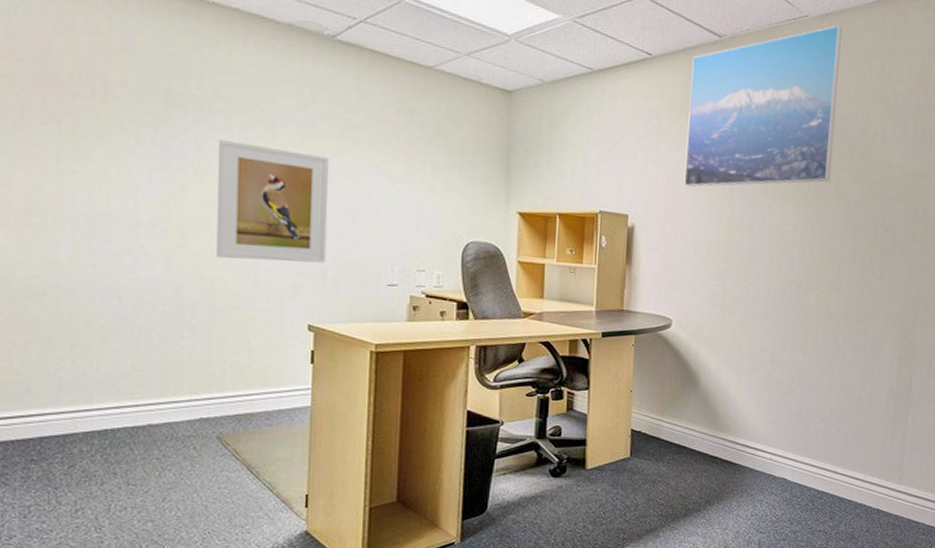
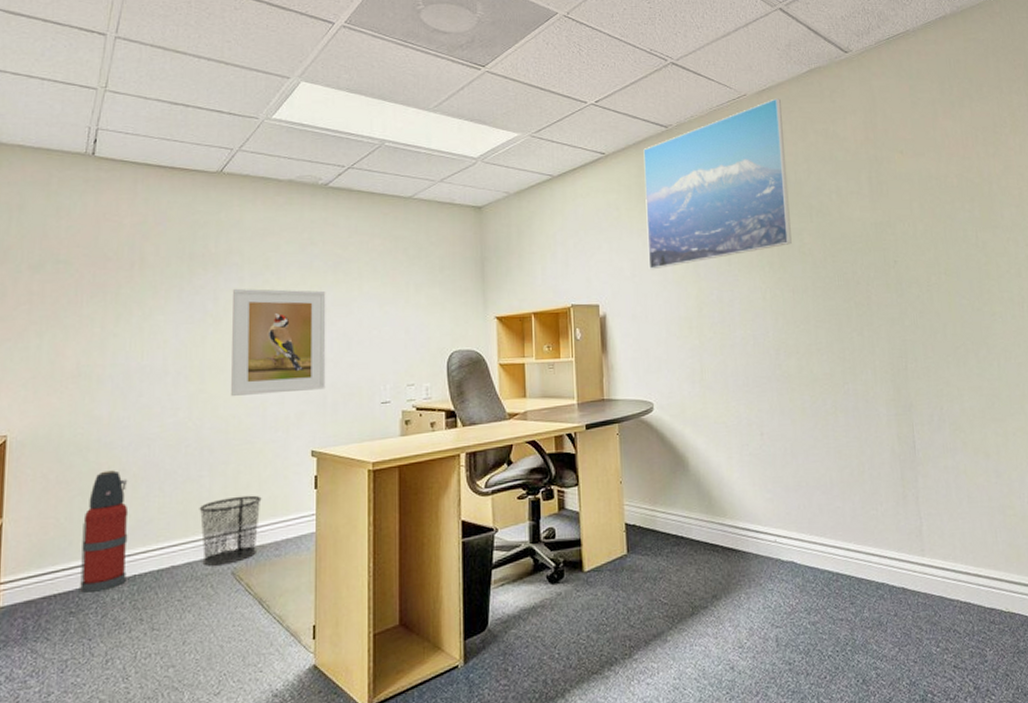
fire extinguisher: none [42,319,97,442] -> present [80,470,129,593]
waste bin: none [179,362,251,429] -> present [199,495,262,566]

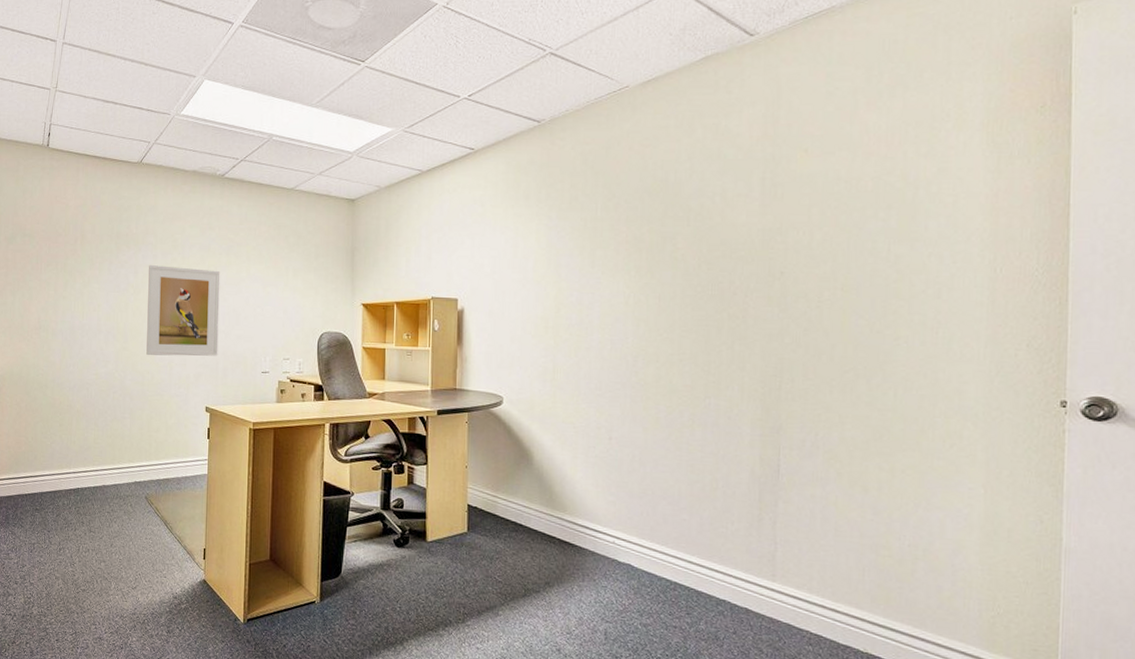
fire extinguisher: present [80,470,129,593] -> none [42,405,74,497]
waste bin: present [199,495,262,566] -> none [122,437,168,490]
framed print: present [643,98,792,270] -> none [509,89,667,268]

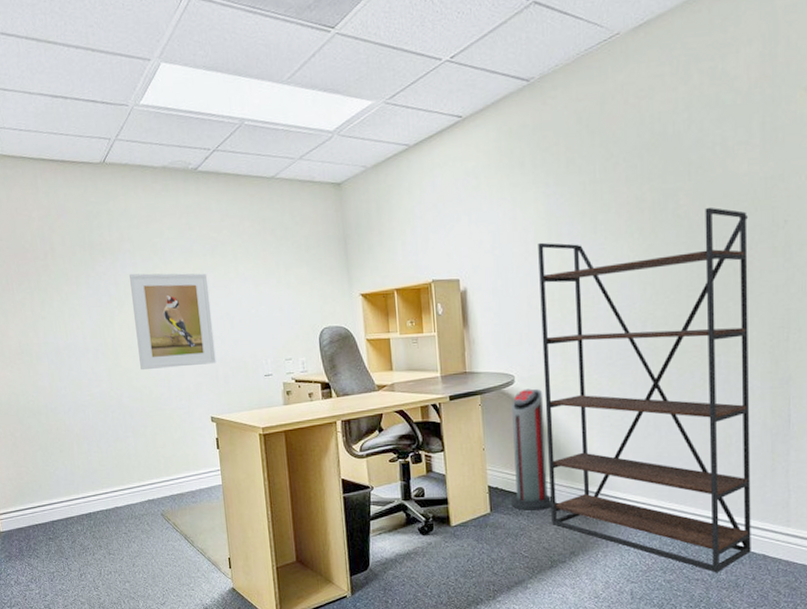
air purifier: none [489,411,531,535] -> present [511,388,552,511]
bookshelf: none [528,252,744,621] -> present [538,207,751,572]

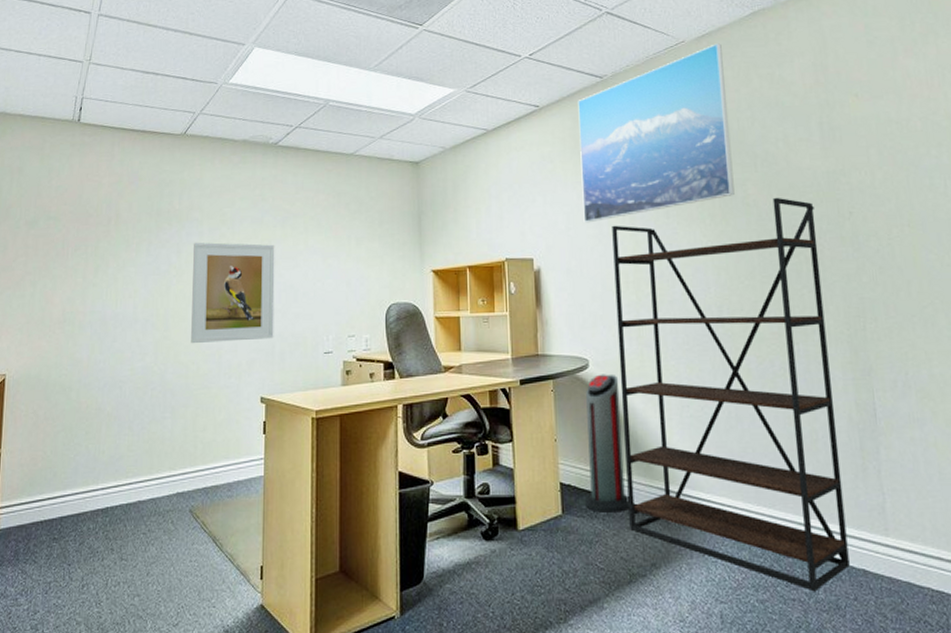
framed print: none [503,34,665,242] -> present [578,43,735,223]

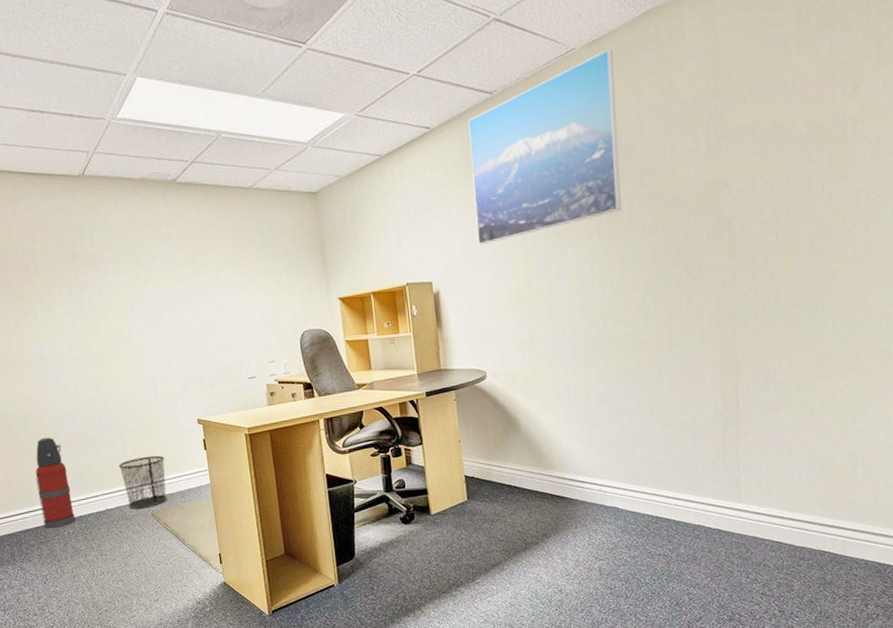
fire extinguisher: none [62,409,103,521] -> present [35,437,76,528]
waste bin: none [162,437,216,503] -> present [118,455,167,509]
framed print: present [191,242,275,343] -> none [112,281,201,376]
air purifier: present [585,374,630,513] -> none [485,383,525,497]
bookshelf: present [612,197,850,590] -> none [505,210,707,547]

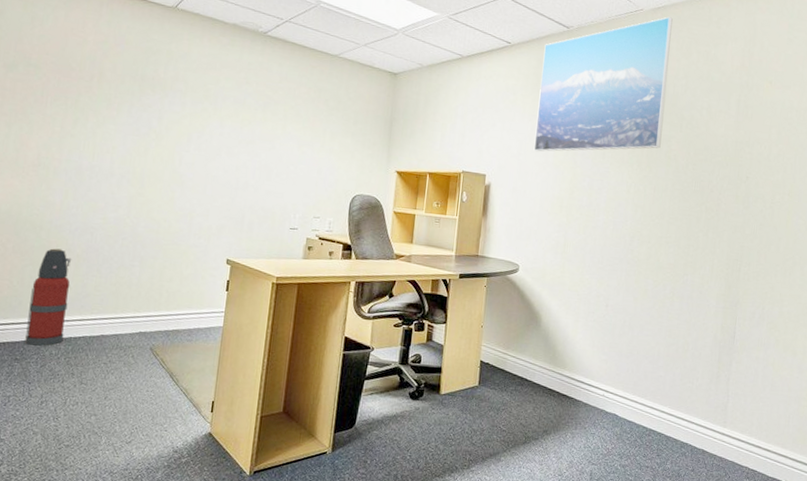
waste bin: present [118,455,167,509] -> none [127,286,181,341]

